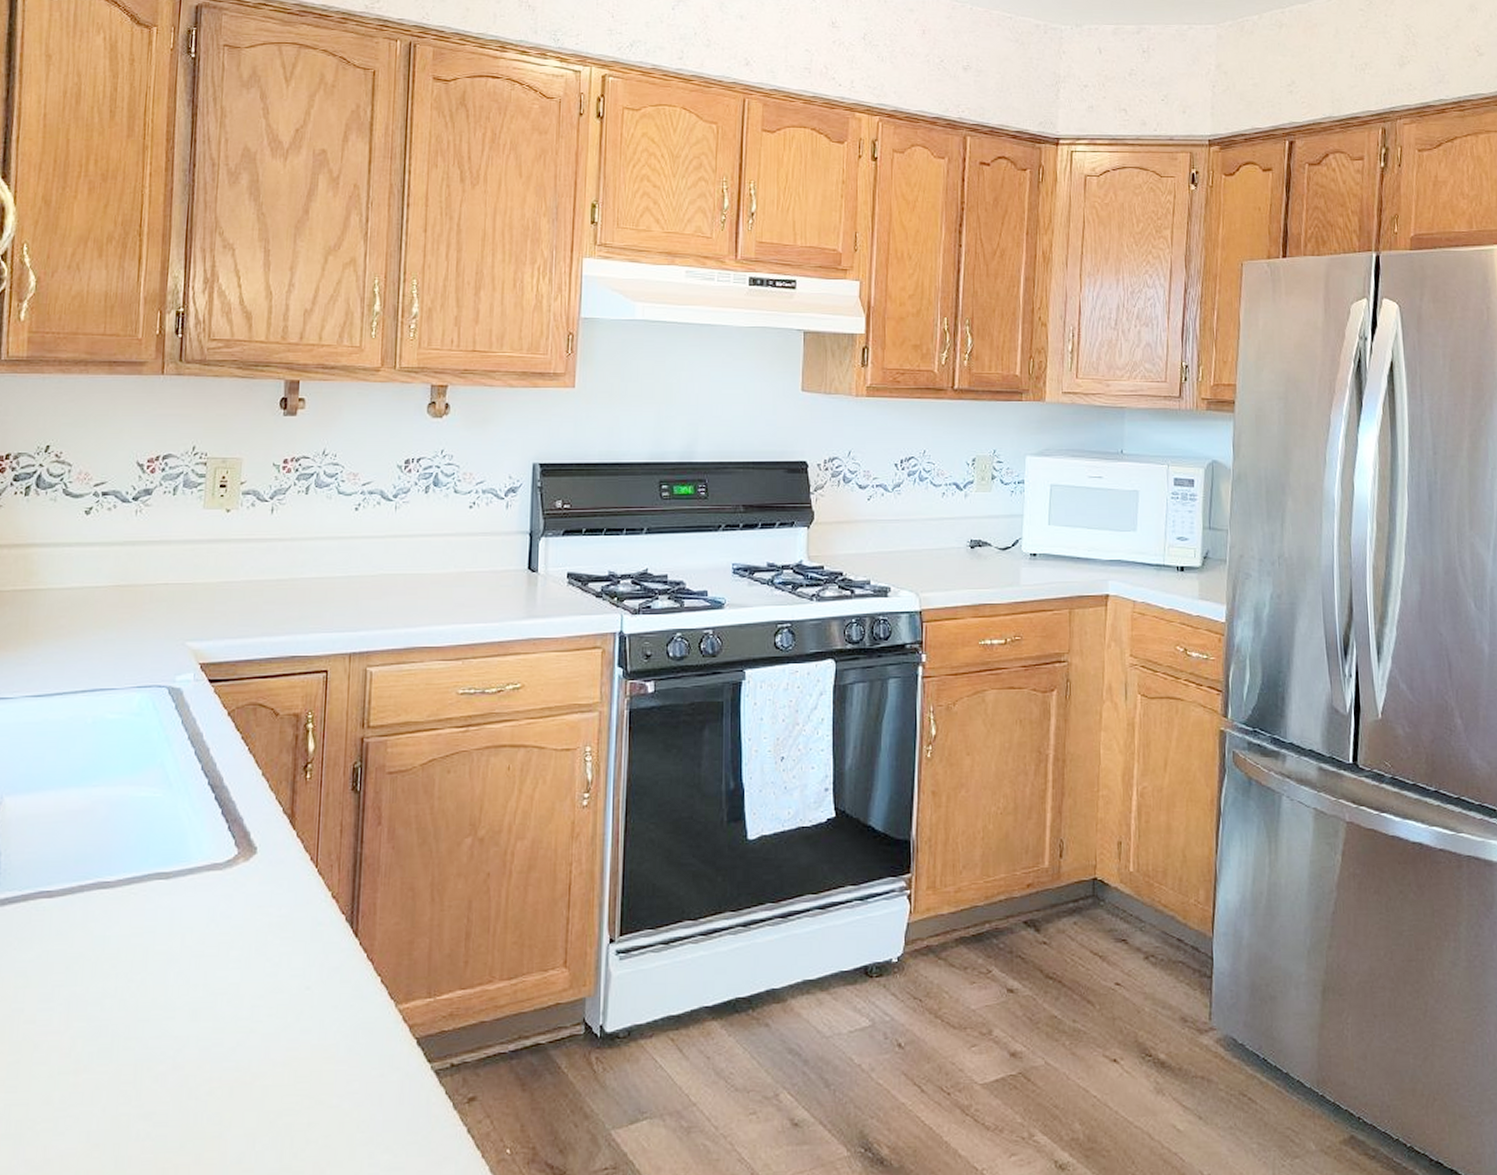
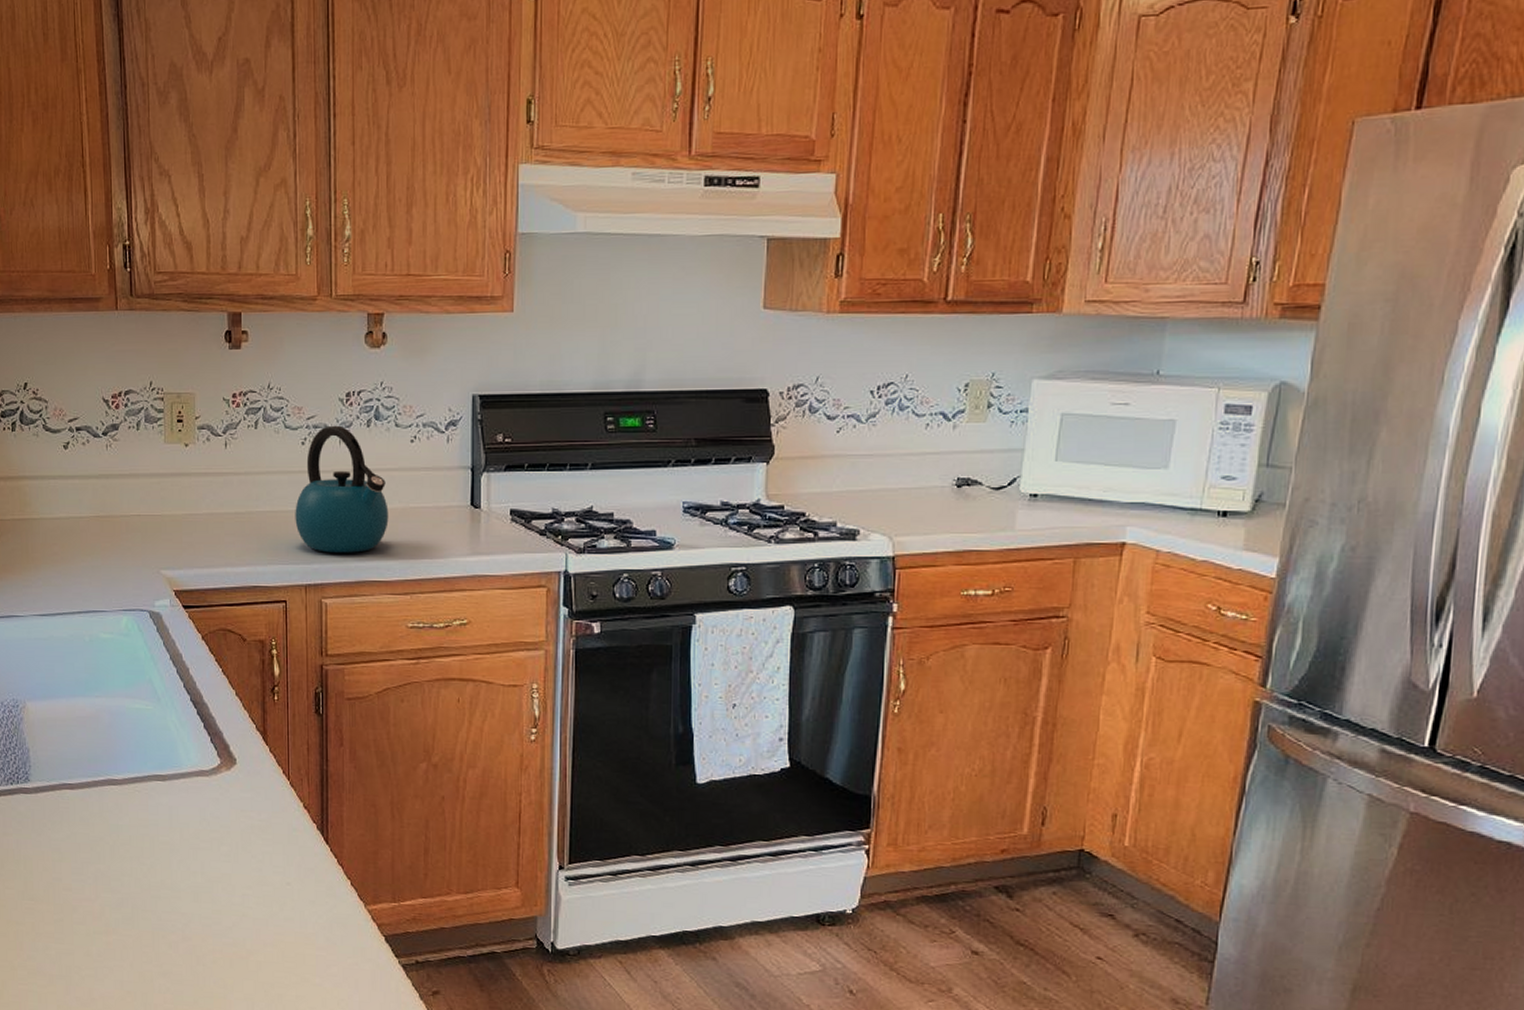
kettle: none [343,491,443,619] -> present [295,425,389,553]

